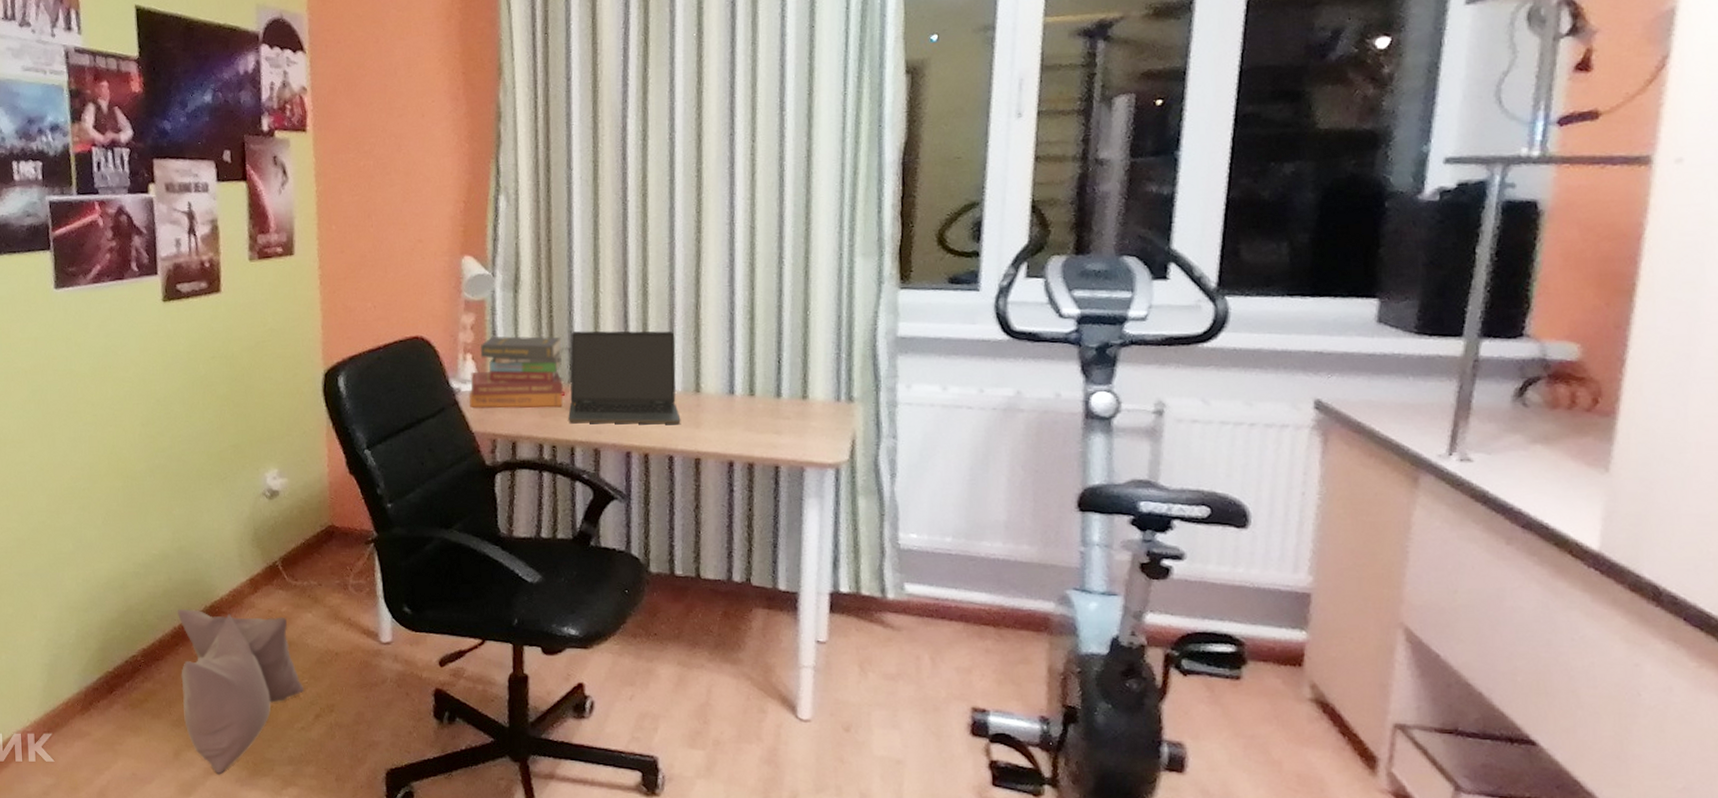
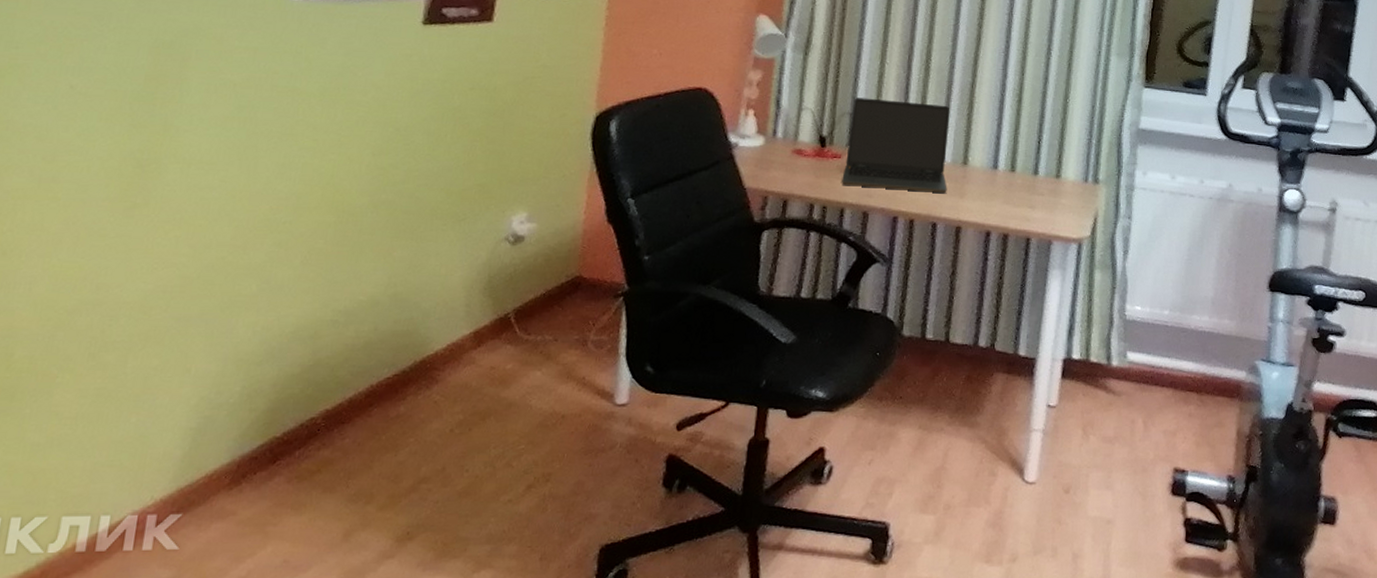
cushion: present [177,609,305,775] -> none [364,365,519,559]
books: present [469,336,563,409] -> none [746,95,845,169]

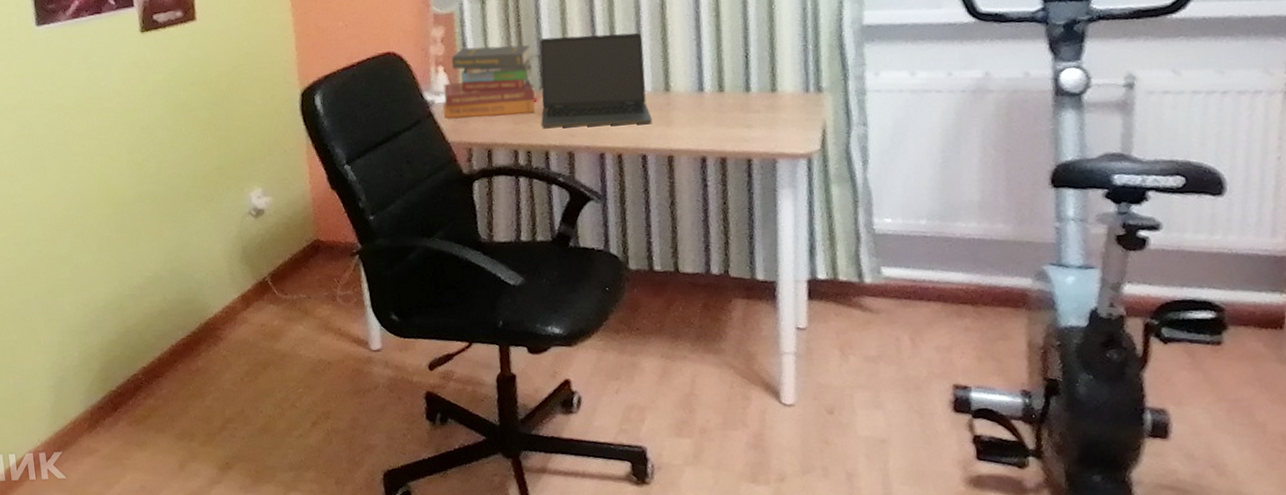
books: none [746,95,845,169] -> present [443,45,535,119]

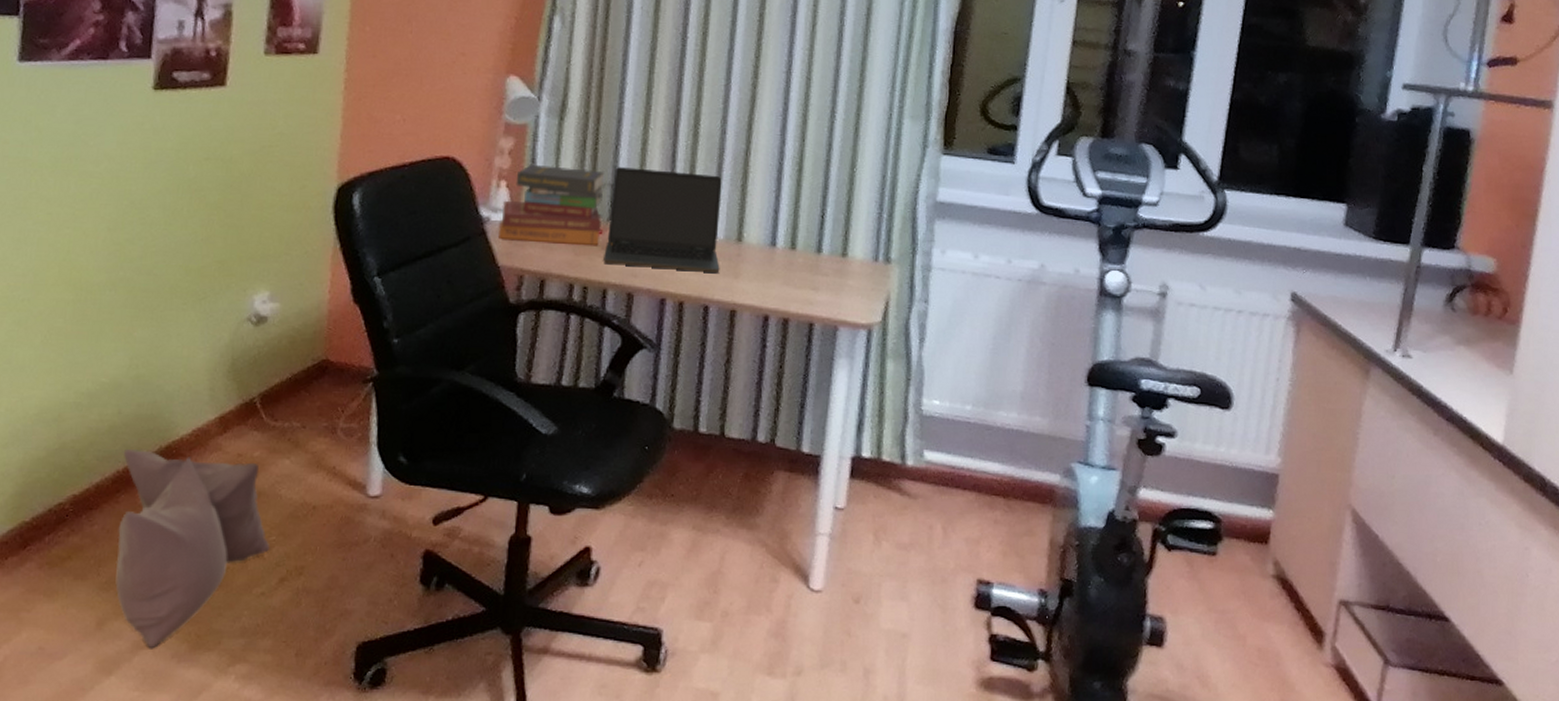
cushion: none [173,327,300,484] -> present [115,449,270,649]

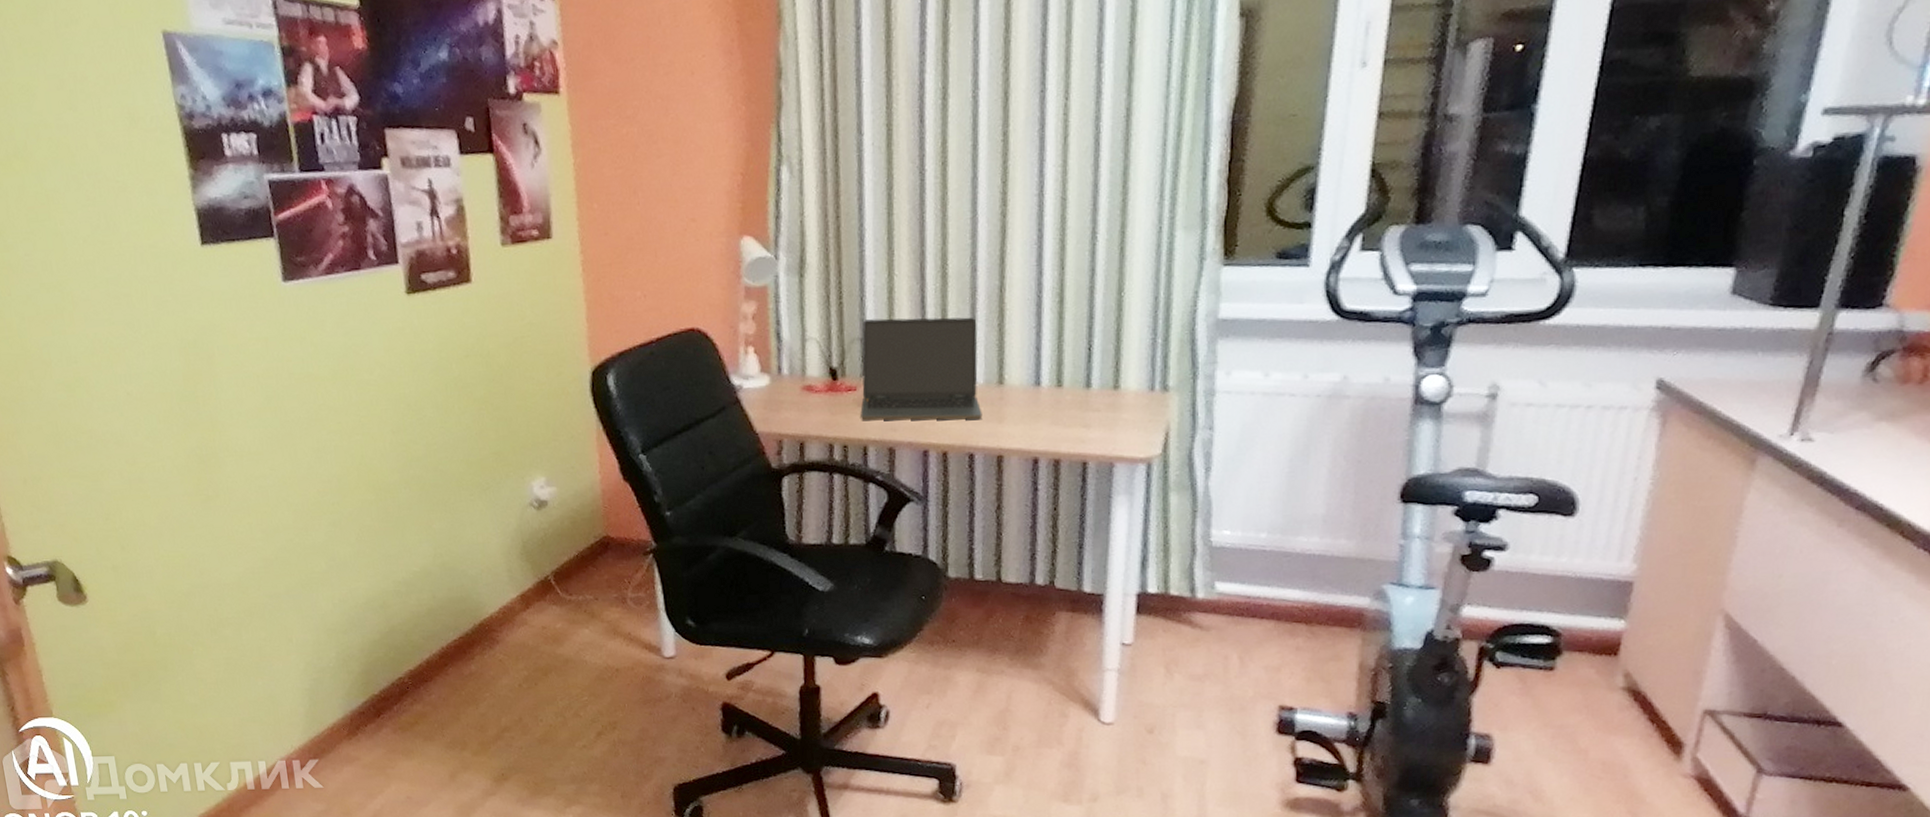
cushion: present [115,449,270,649] -> none [443,628,585,796]
books: present [499,165,605,246] -> none [752,326,855,407]

